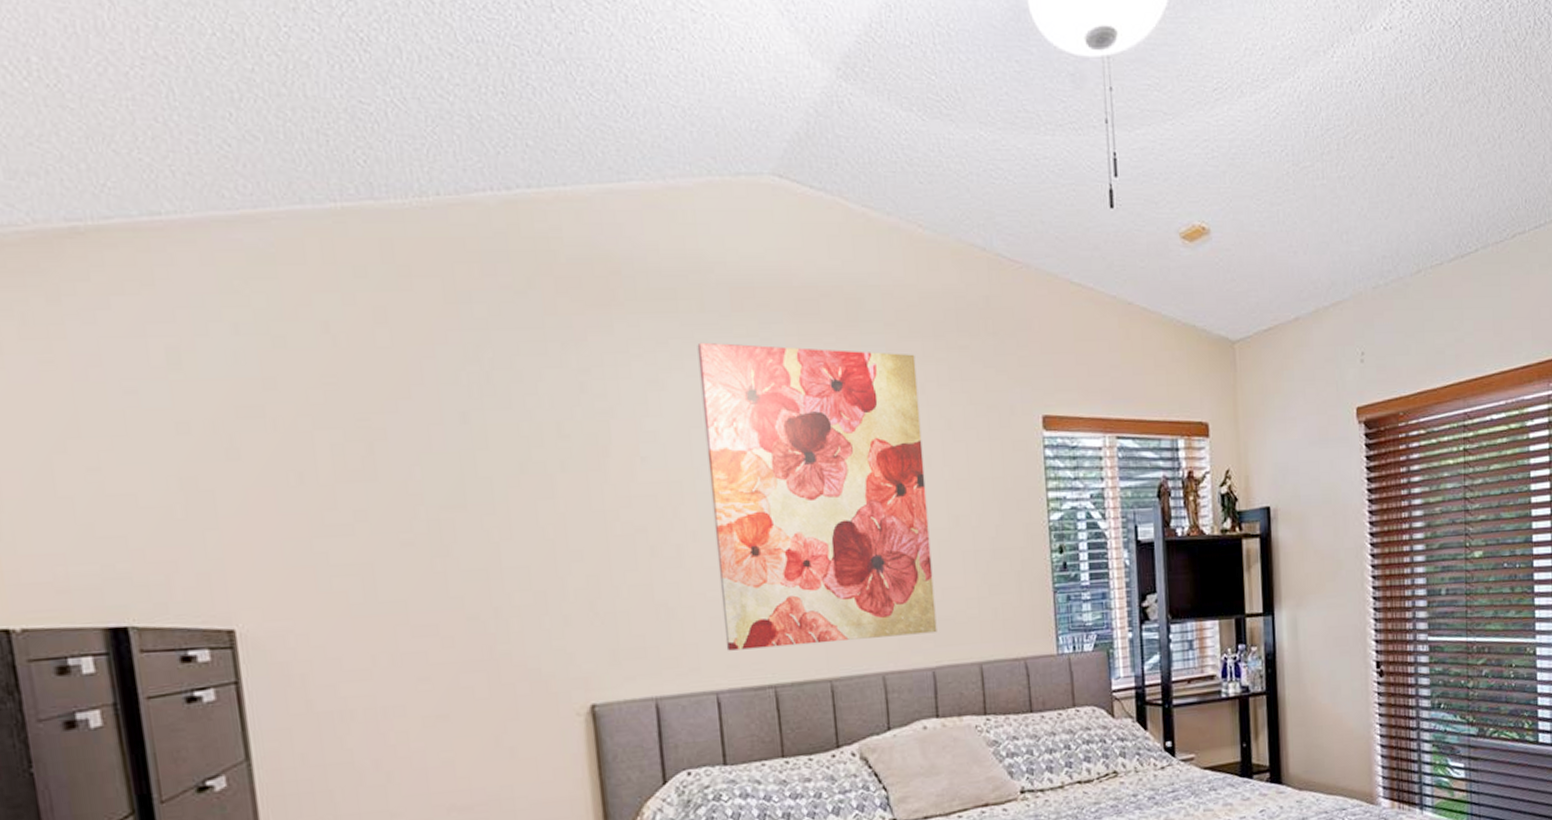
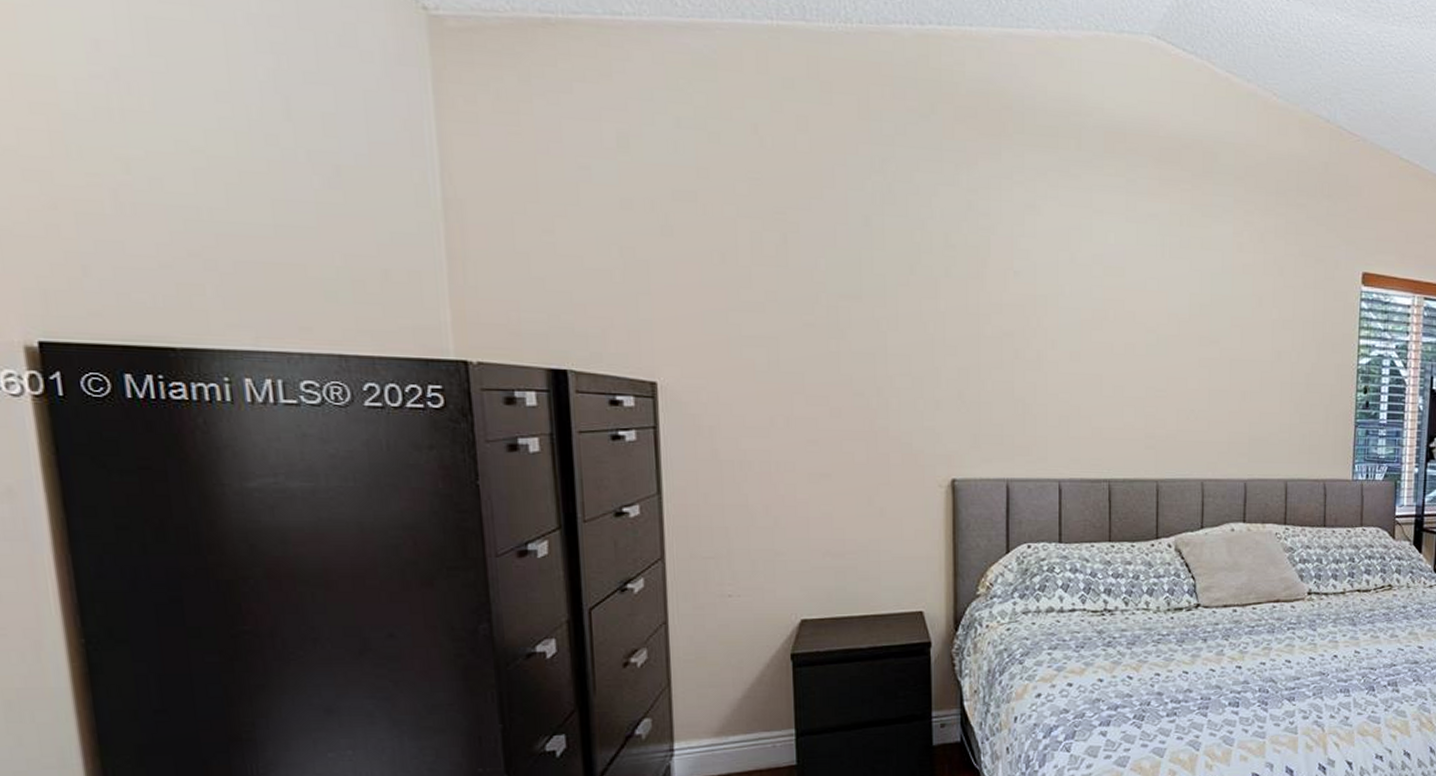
wall art: present [697,342,937,651] -> none [1071,176,1258,450]

